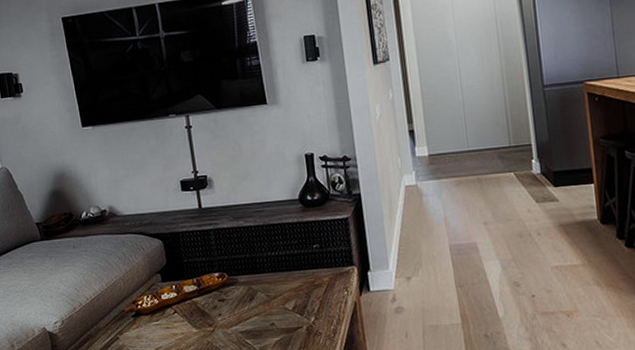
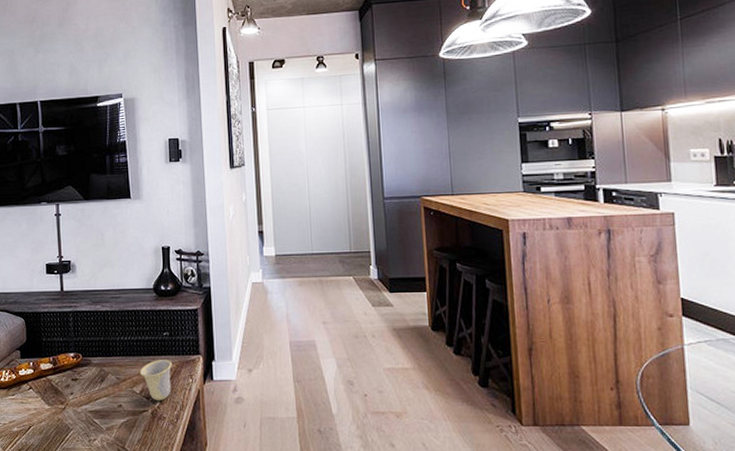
cup: none [291,273,326,317] -> present [140,360,173,401]

